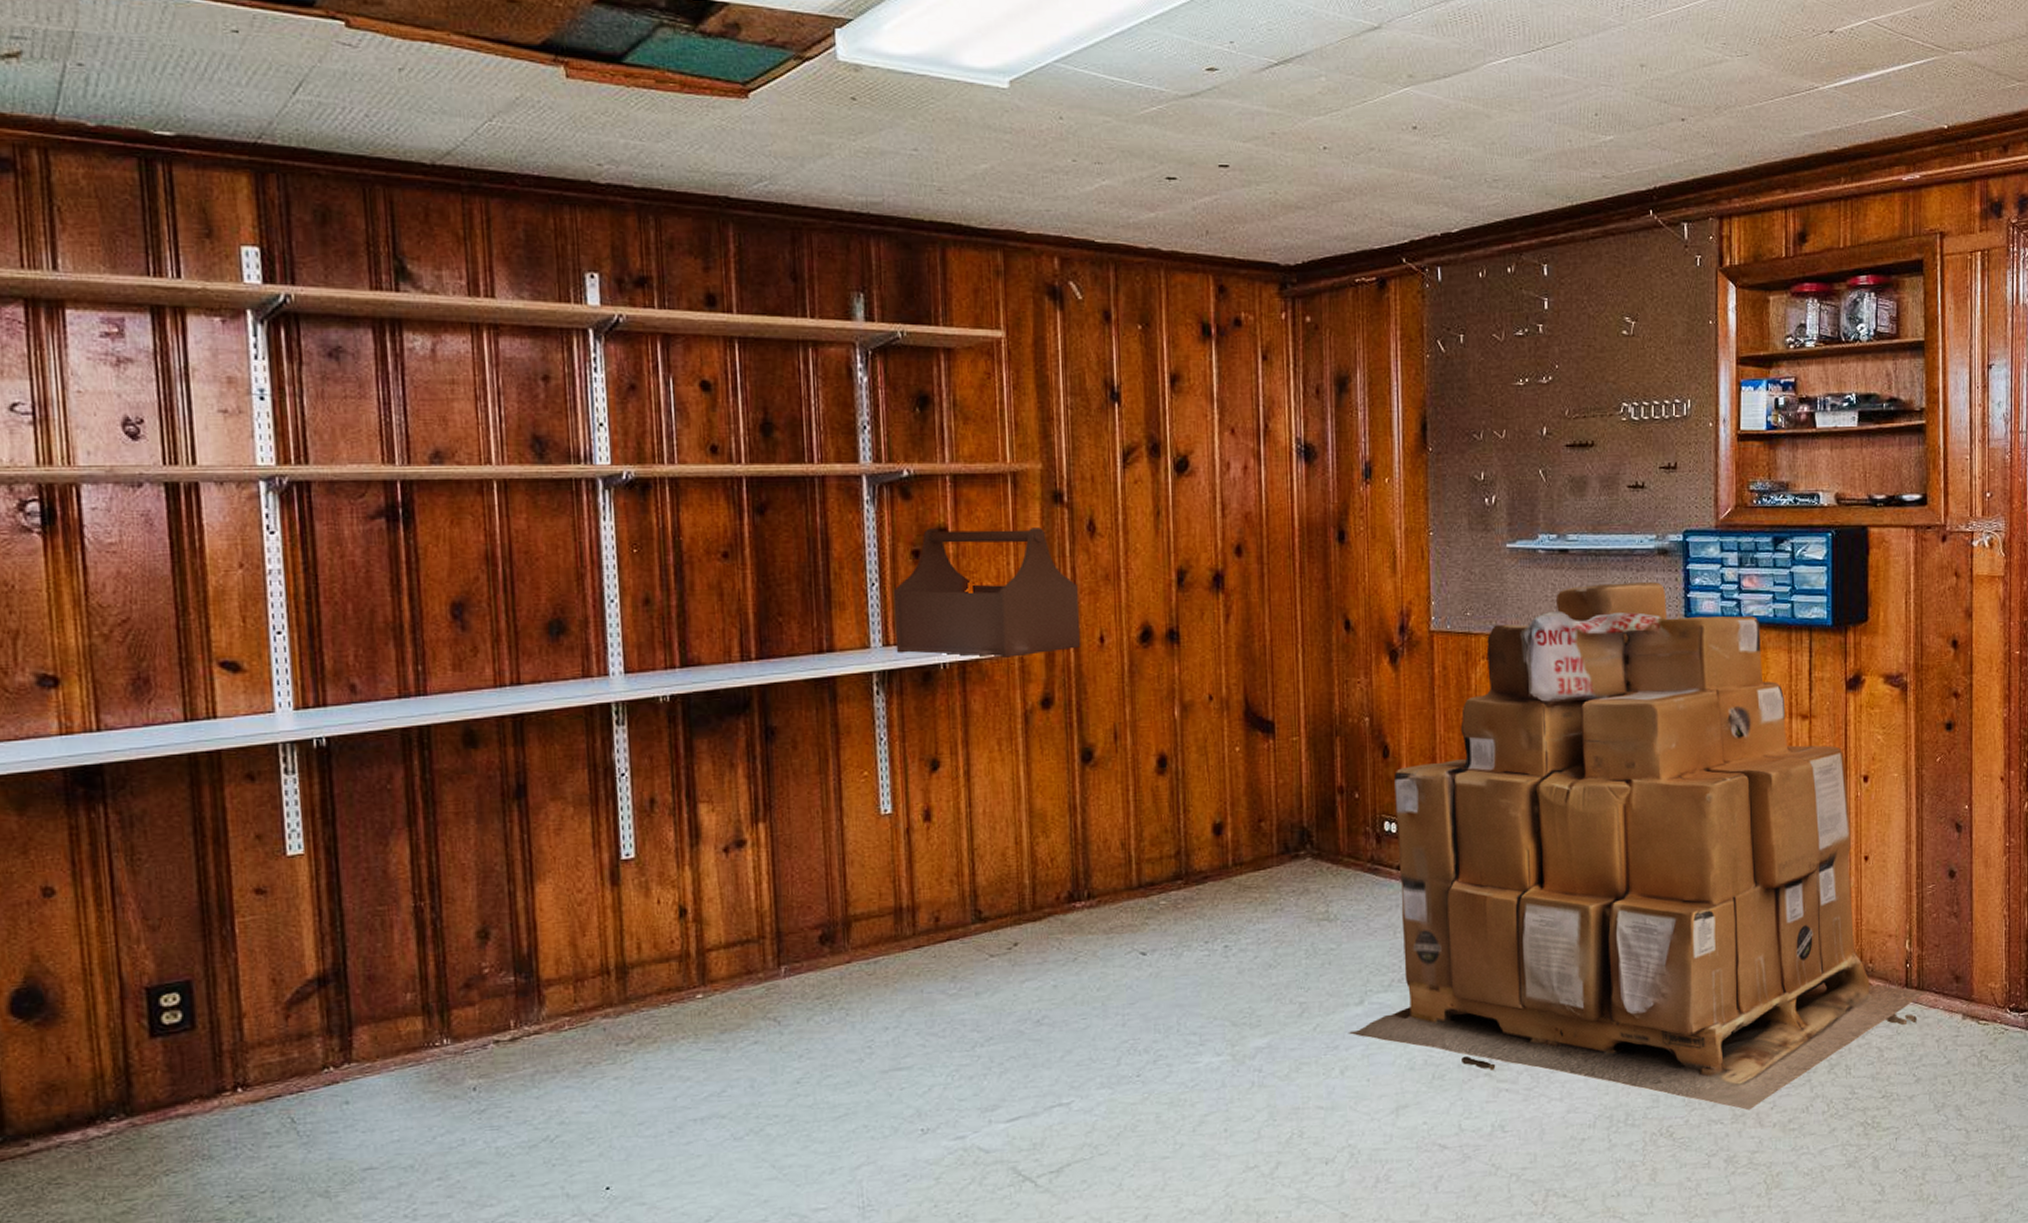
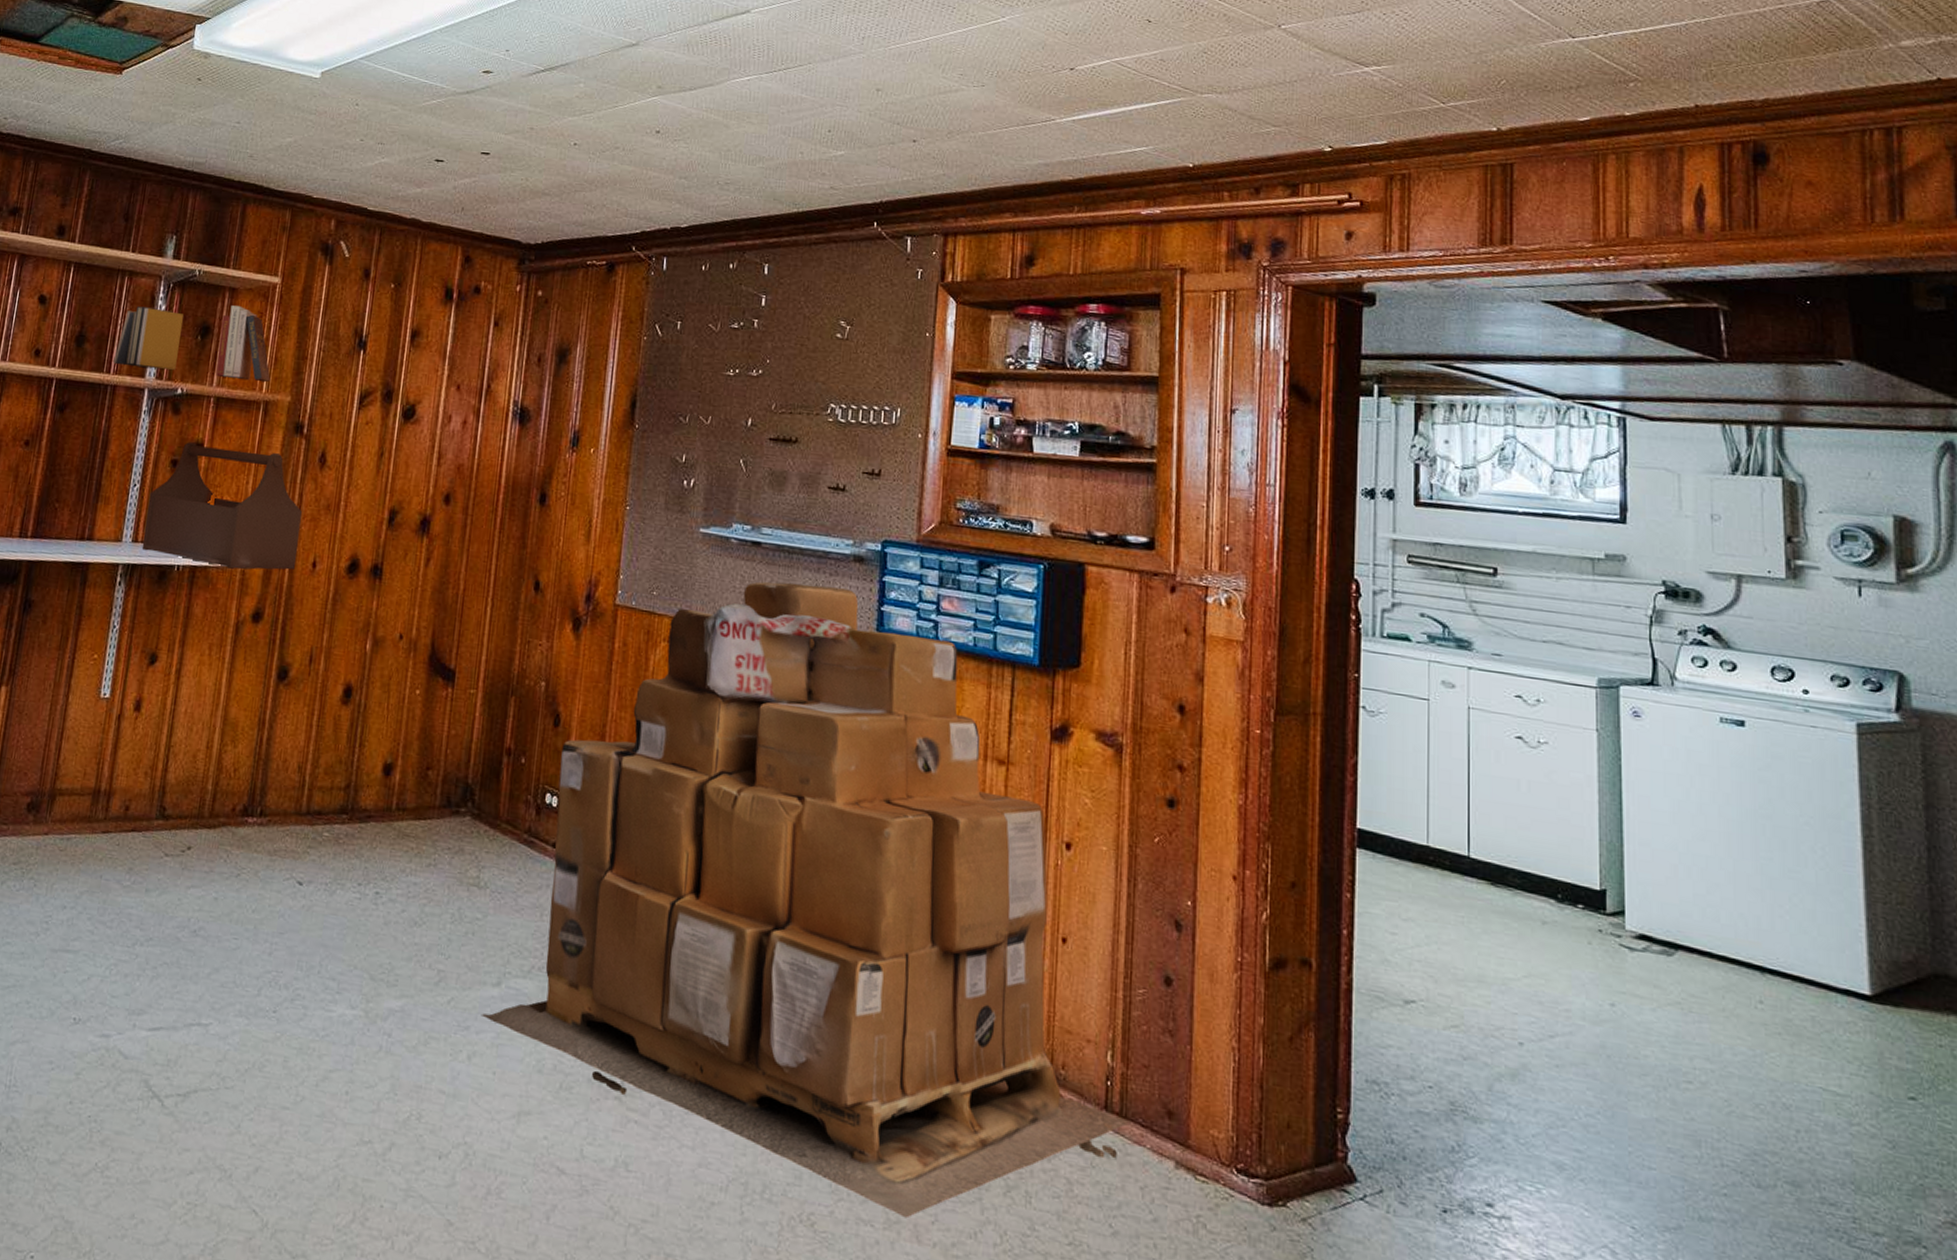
books: none [814,381,895,452] -> present [113,306,183,371]
books: none [942,368,1014,452] -> present [216,305,271,383]

